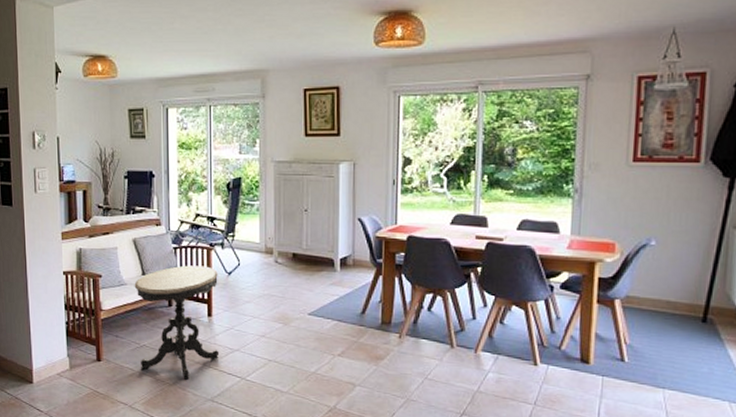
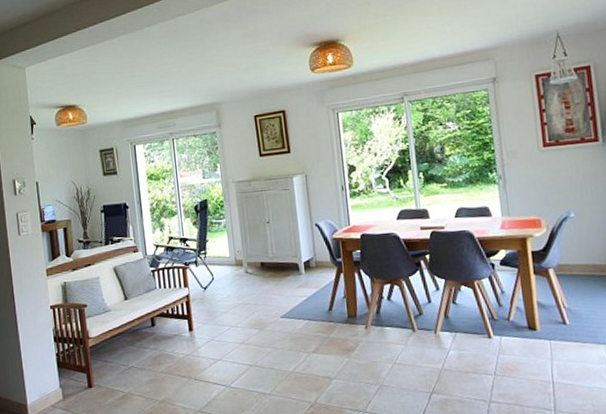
side table: present [134,265,220,380] -> none [118,284,204,395]

